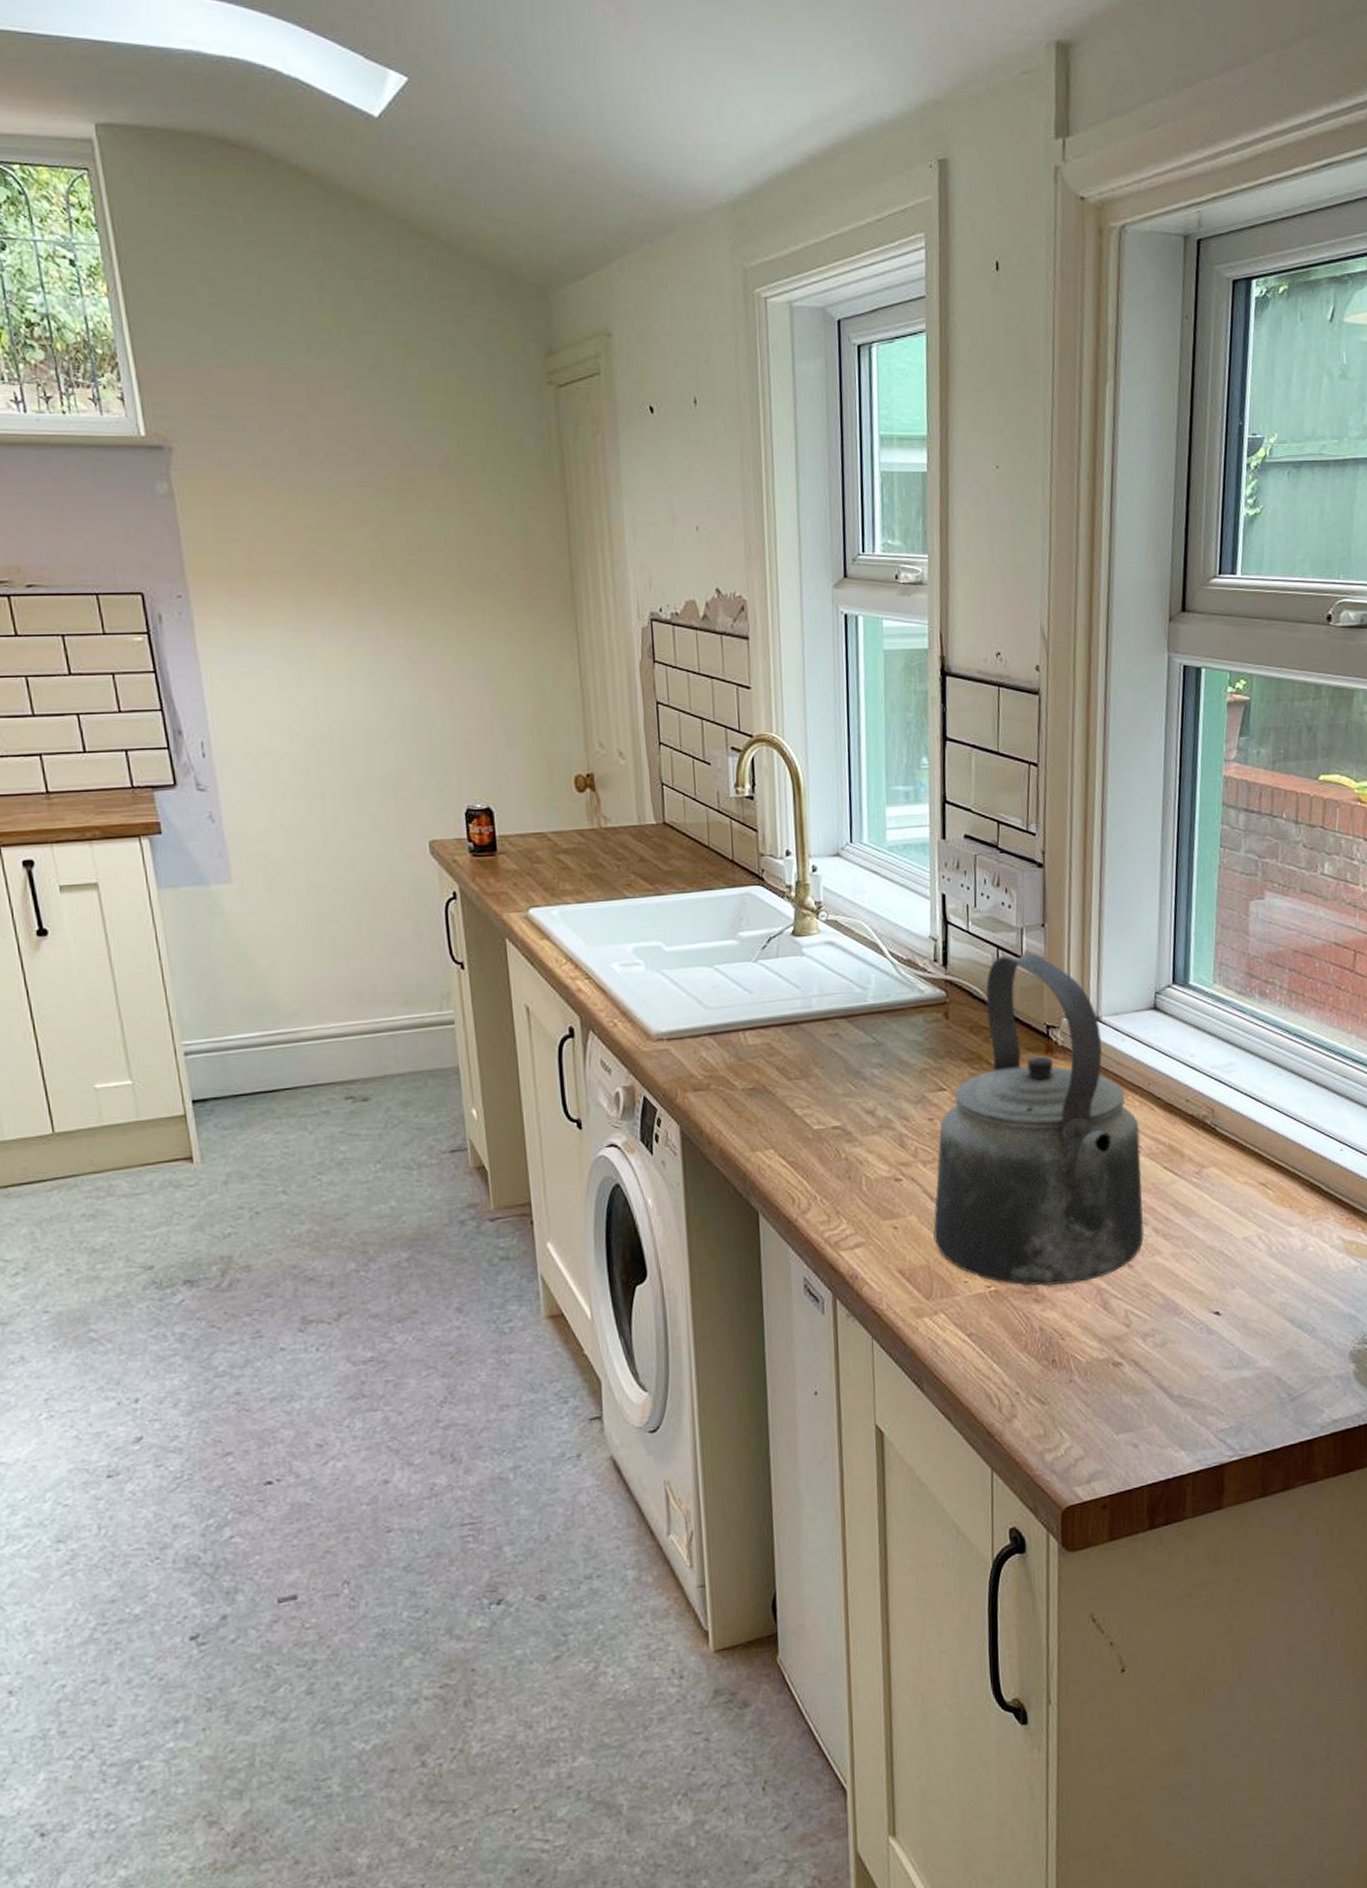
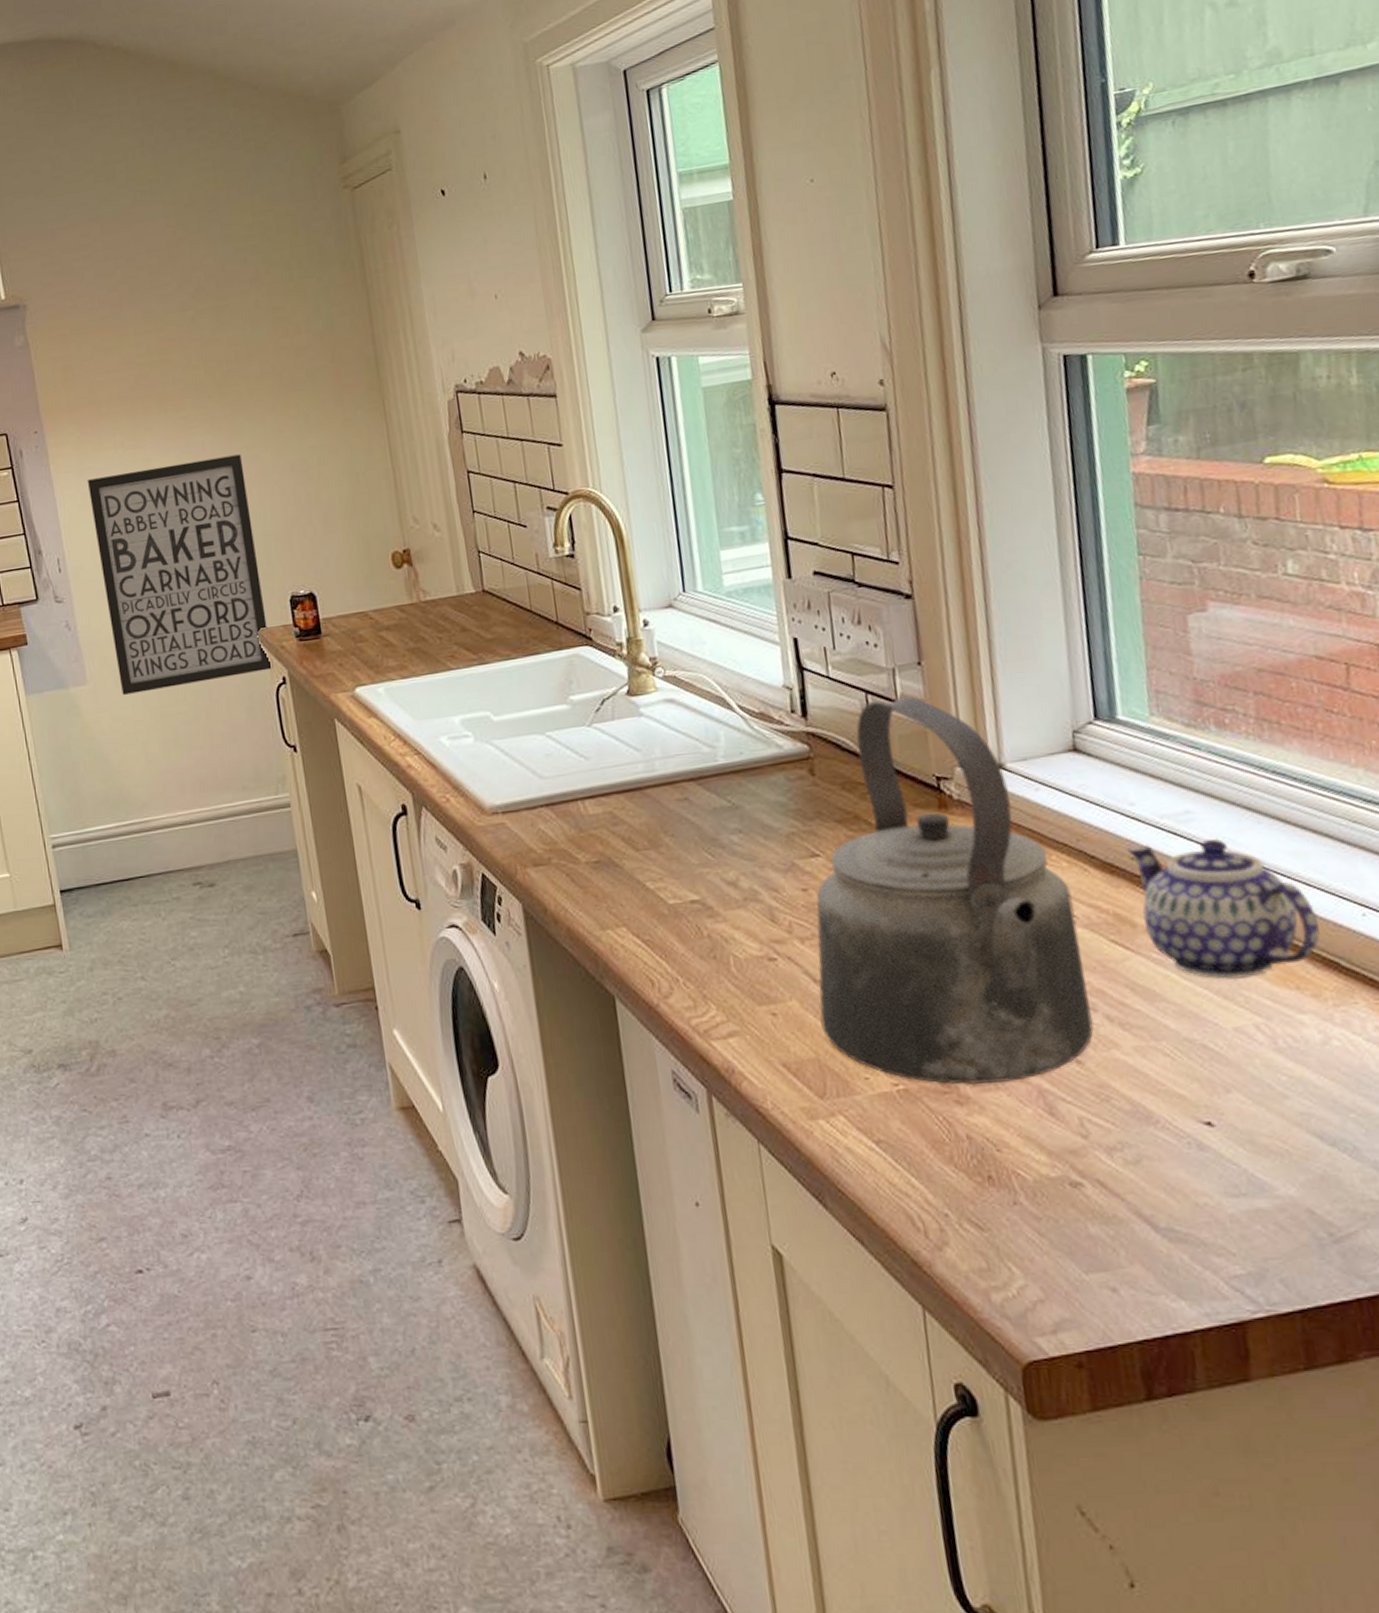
wall art: none [240,653,444,899] -> present [87,454,274,696]
teapot: none [1184,1086,1311,1199] -> present [1126,838,1320,979]

